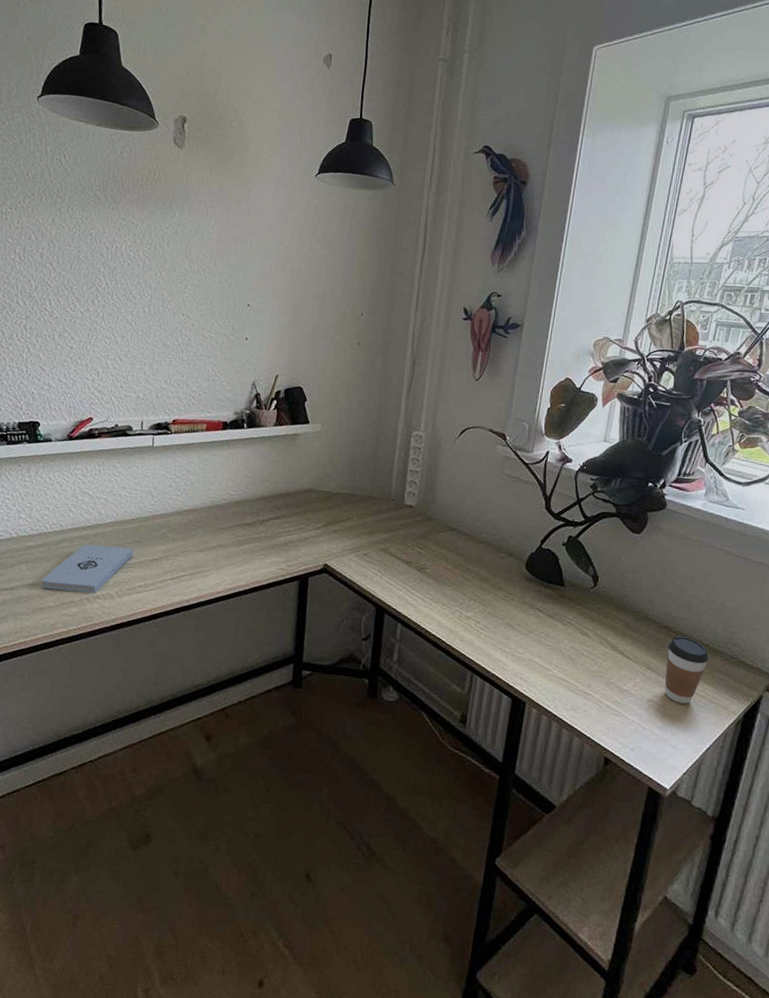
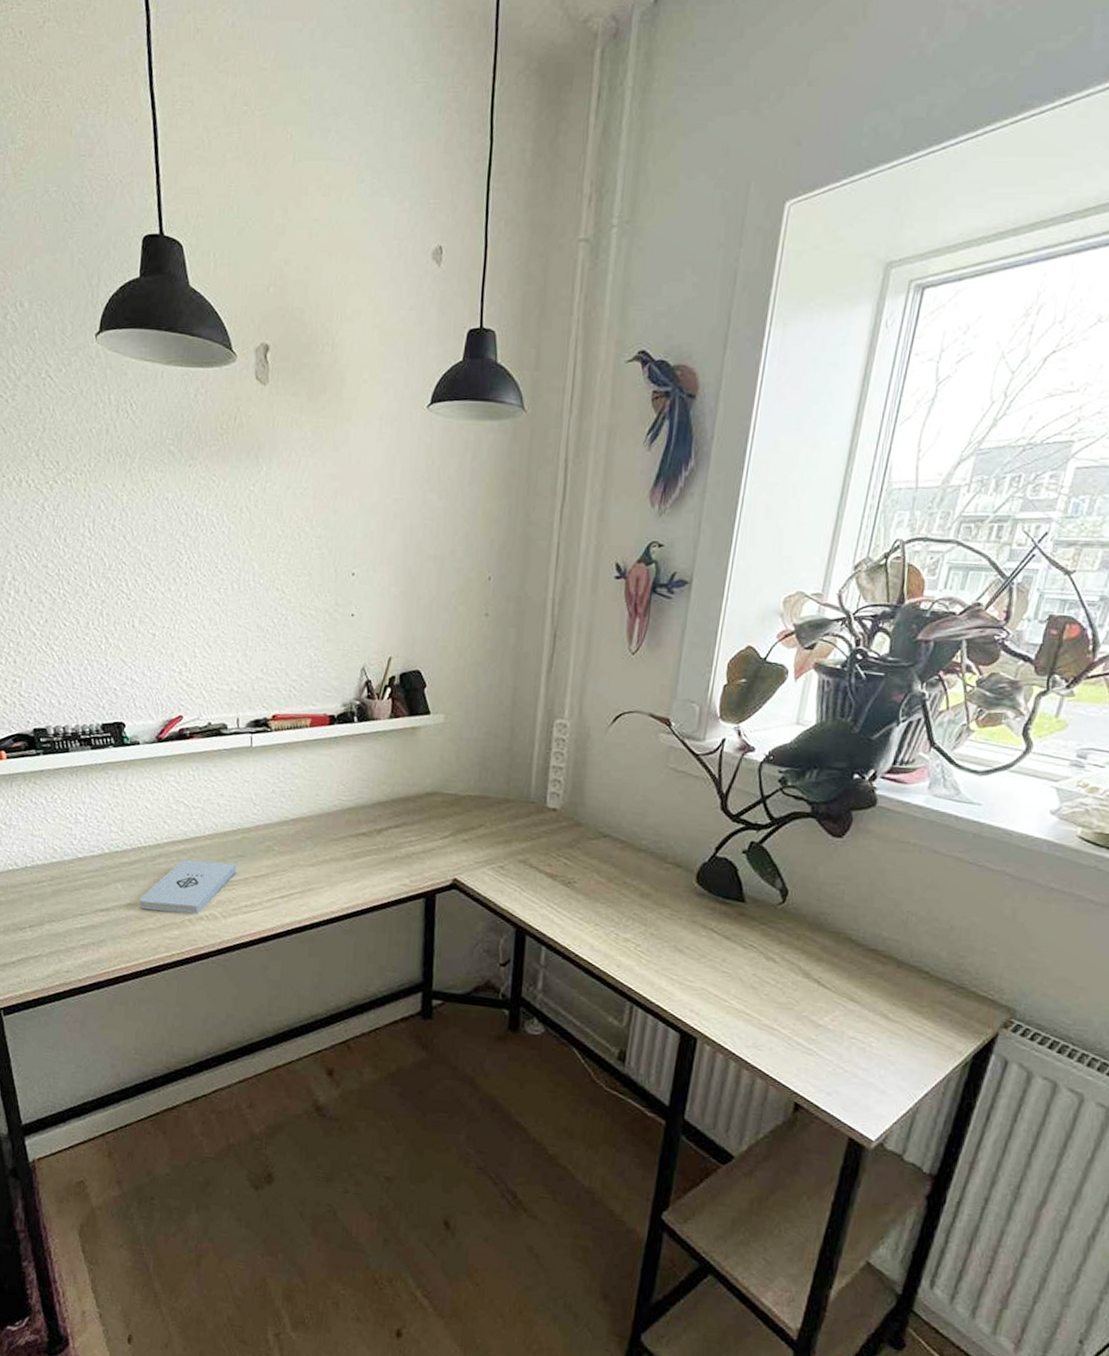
coffee cup: present [665,635,708,704] -> none [871,960,929,1042]

